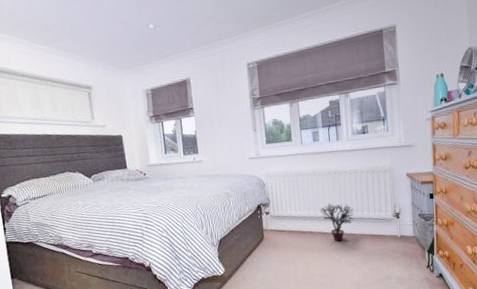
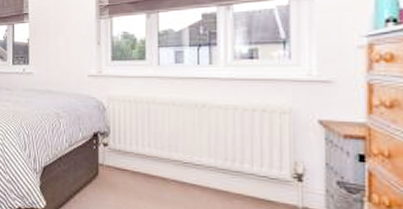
potted plant: present [320,203,355,242] -> none [178,144,229,198]

